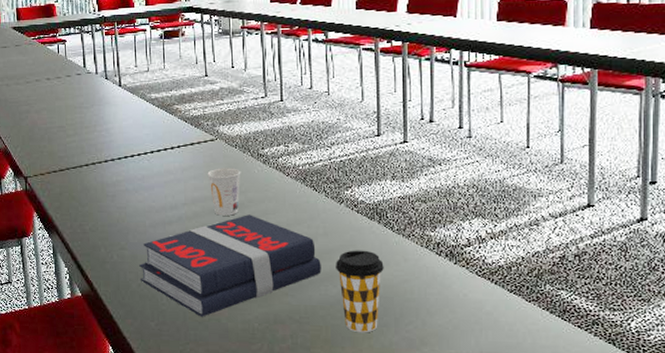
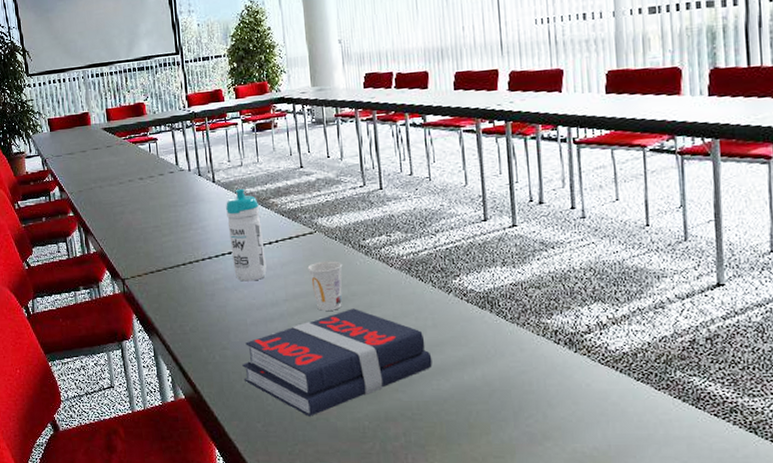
water bottle: none [131,93,168,184] -> present [226,188,267,282]
coffee cup: present [336,250,384,333] -> none [447,341,499,429]

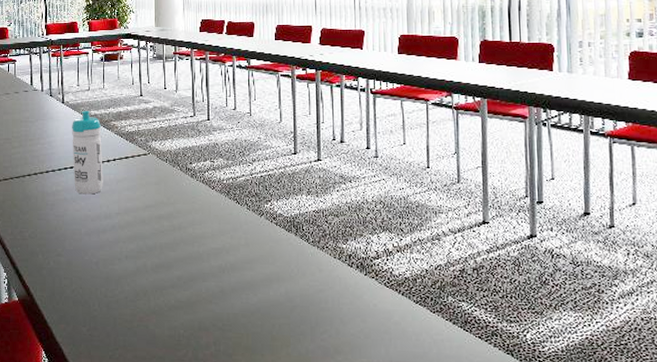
book: present [242,308,432,417] -> none [74,225,243,323]
cup: present [307,261,343,311] -> none [140,180,171,226]

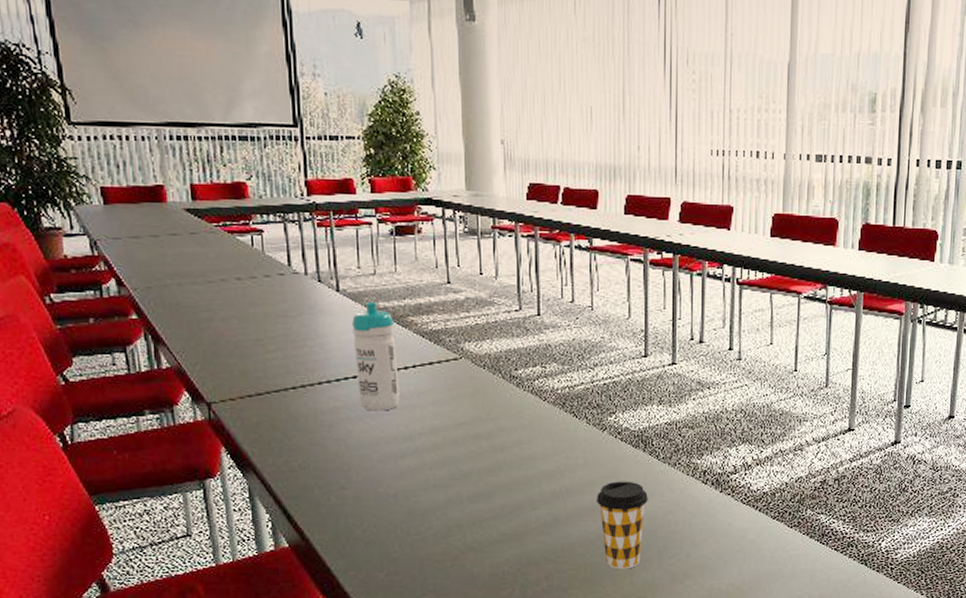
coffee cup: none [256,260,300,341] -> present [597,481,648,570]

